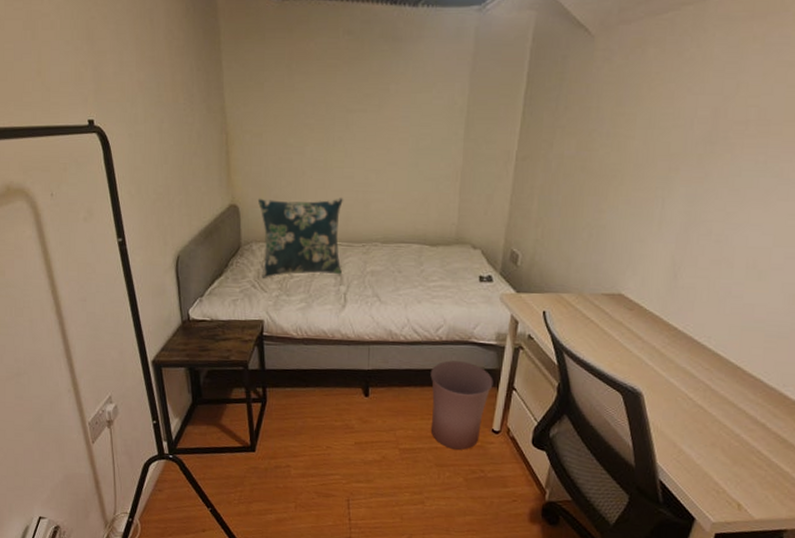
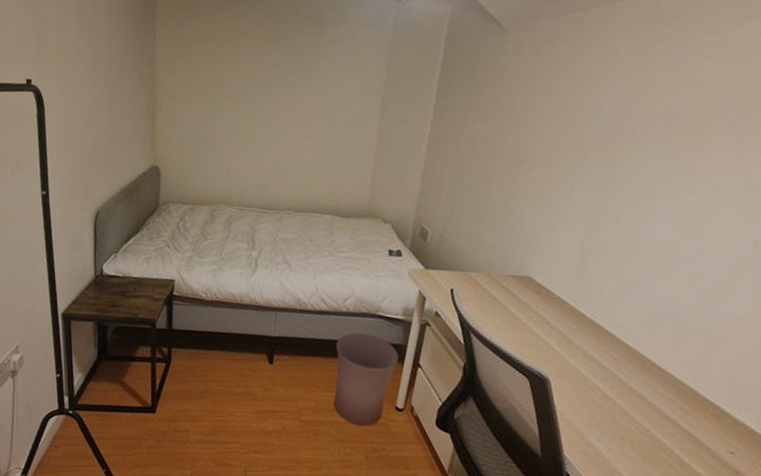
pillow: present [257,198,343,278] -> none [176,161,260,240]

